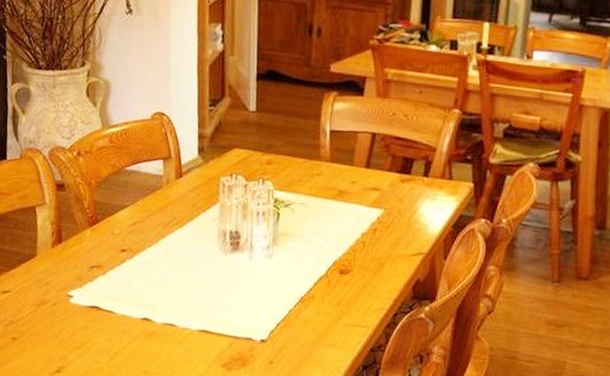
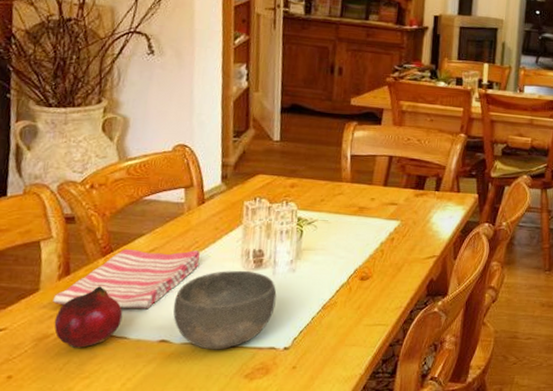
dish towel: none [48,220,179,285] -> present [53,248,200,310]
fruit: none [49,256,109,318] -> present [54,286,123,349]
bowl: none [154,251,253,335] -> present [173,270,277,350]

